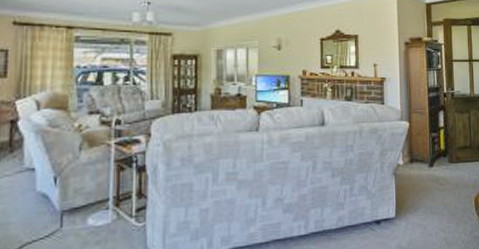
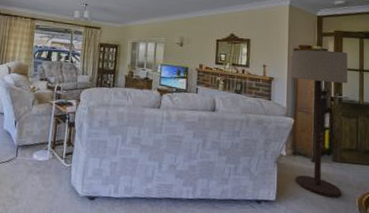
floor lamp: none [403,41,459,203] -> present [292,49,349,198]

